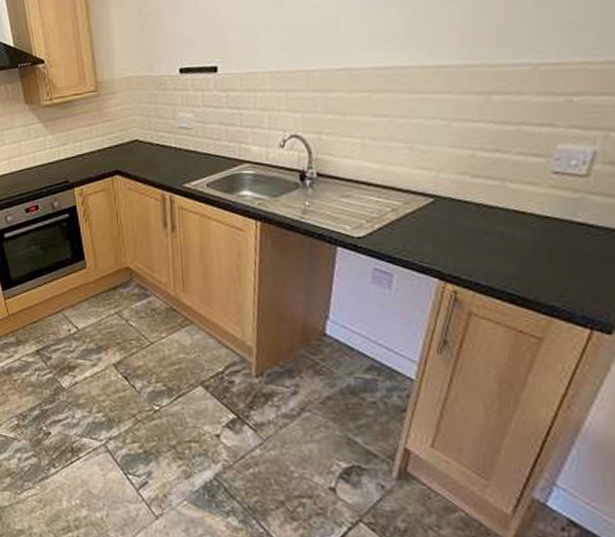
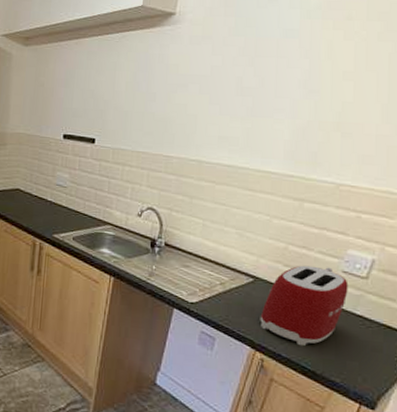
toaster: none [447,170,563,270] -> present [260,265,349,347]

